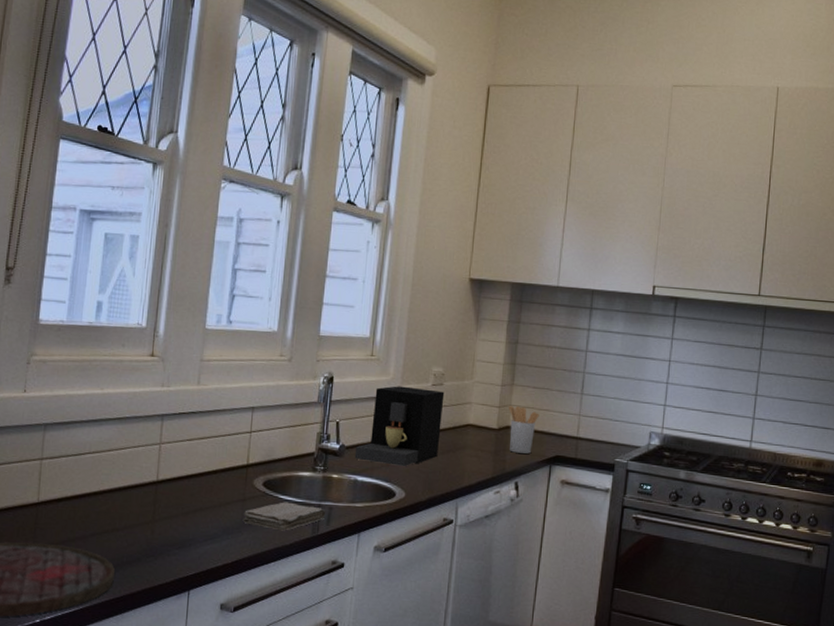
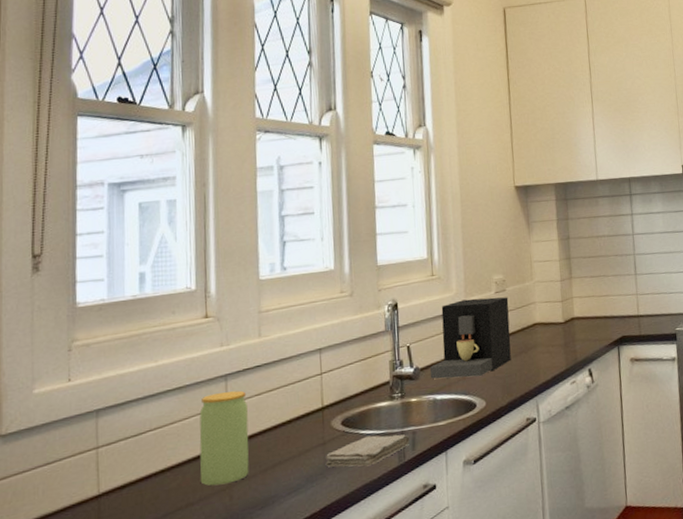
jar: none [127,430,179,518] -> present [199,390,249,486]
utensil holder: present [509,406,540,454] -> none [571,296,601,342]

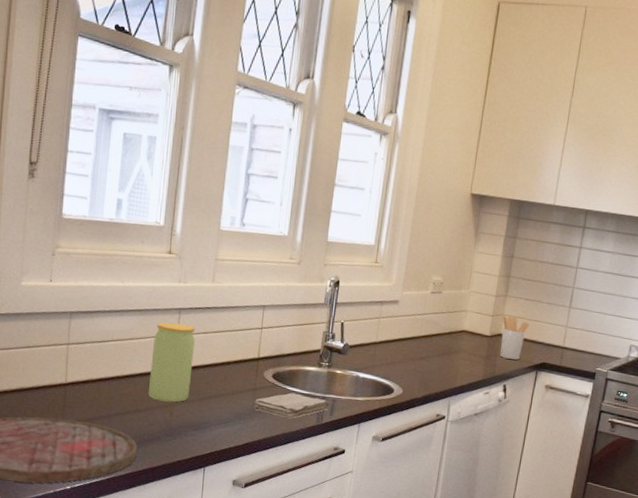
coffee maker: present [430,297,511,379] -> none [357,292,443,367]
utensil holder: none [571,296,601,342] -> present [500,315,530,360]

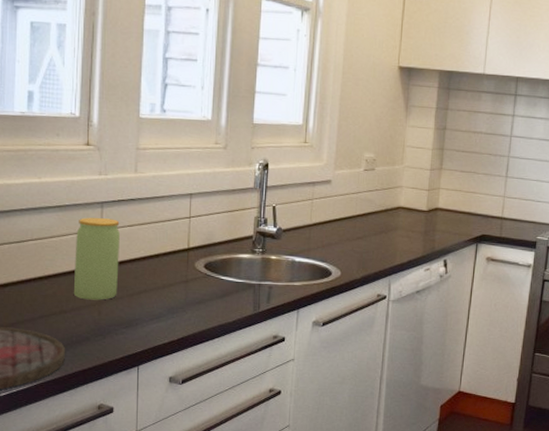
washcloth: present [253,393,330,419] -> none [186,282,266,309]
utensil holder: present [500,315,530,360] -> none [437,189,467,233]

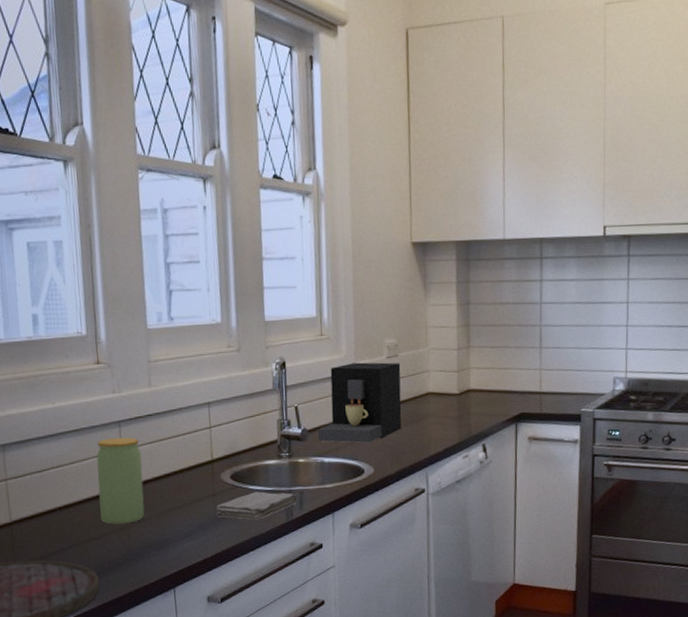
washcloth: none [186,282,266,309] -> present [215,491,298,520]
coffee maker: none [291,171,376,248] -> present [318,362,402,443]

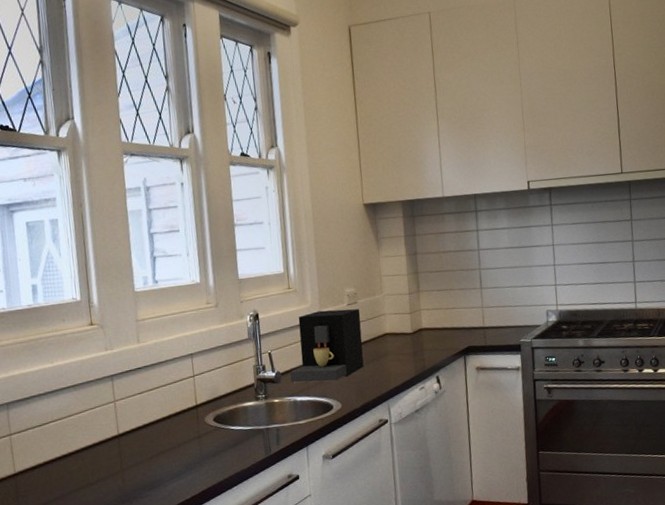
jar: present [96,437,145,525] -> none [92,389,137,470]
washcloth: present [215,491,298,520] -> none [201,431,275,458]

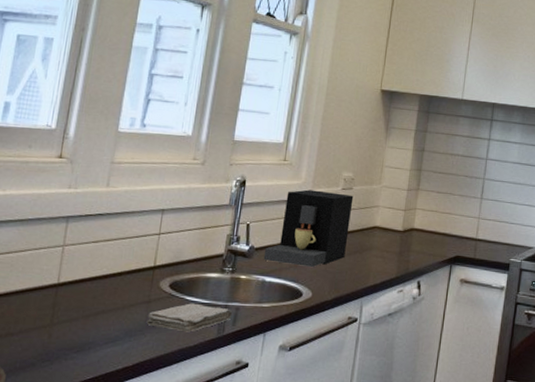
washcloth: none [201,431,275,458] -> present [146,303,233,332]

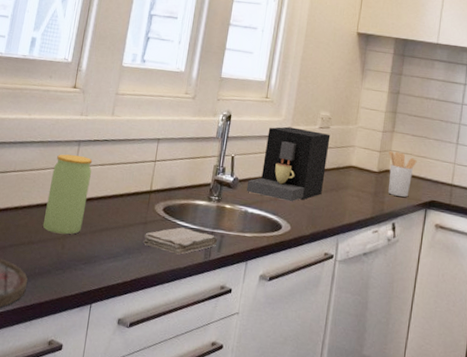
jar: none [23,232,84,322] -> present [42,154,93,235]
utensil holder: none [413,209,442,254] -> present [388,151,417,197]

